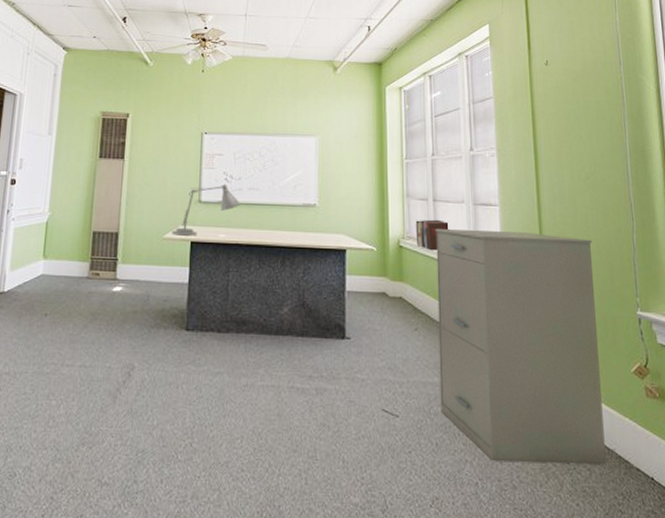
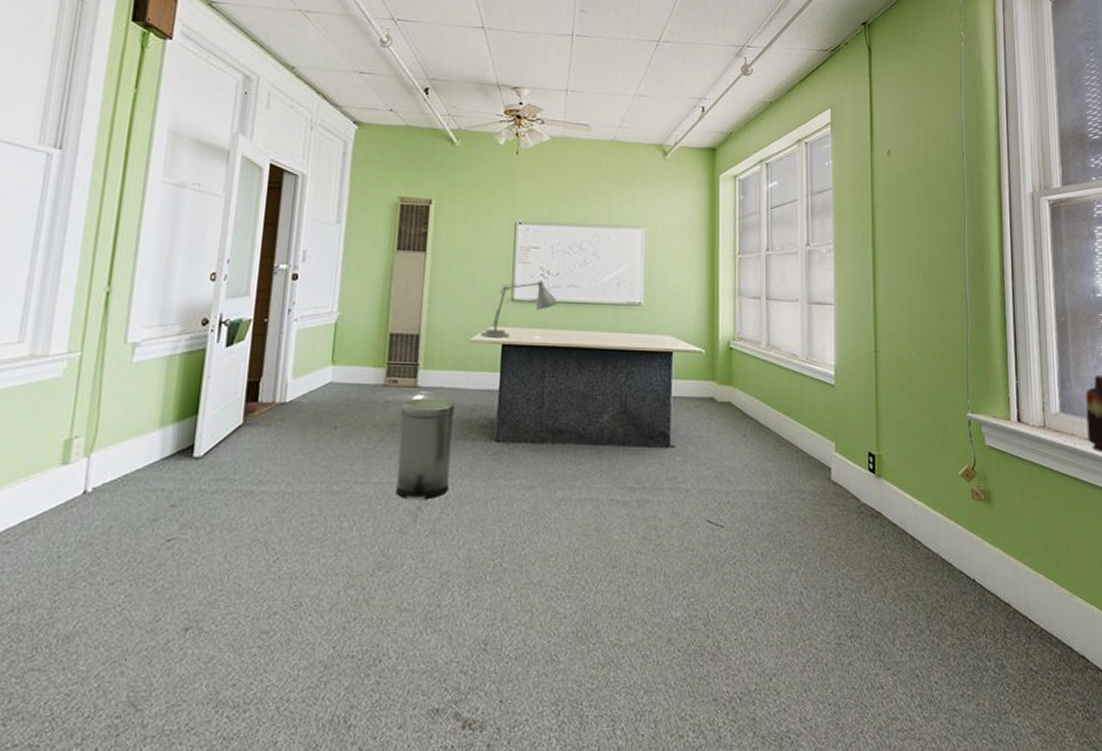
pedal bin: none [97,290,150,383] -> present [395,398,455,500]
books: present [415,219,449,251] -> none [747,319,782,353]
filing cabinet: present [434,229,606,464] -> none [767,329,930,568]

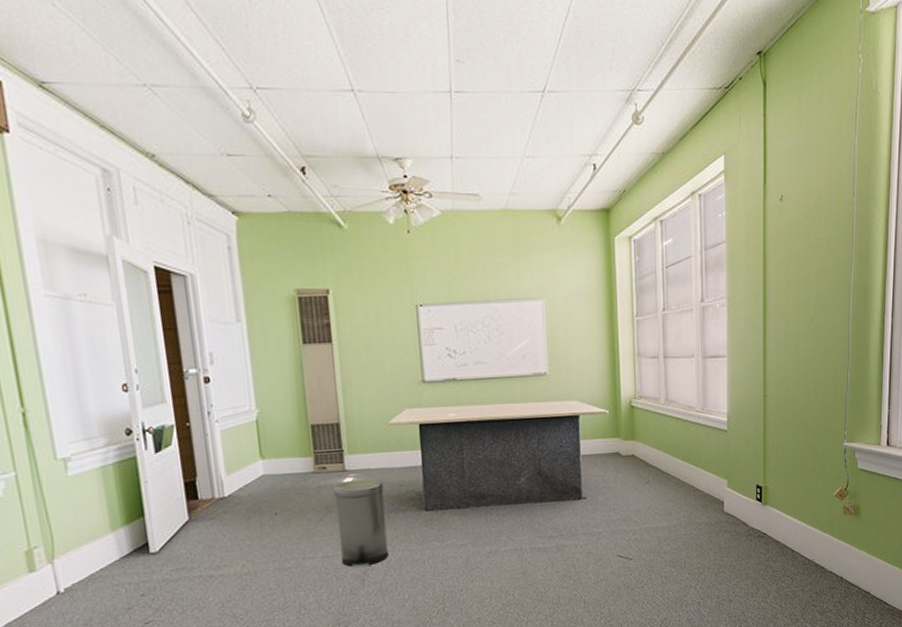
desk lamp: present [480,281,558,338] -> none [397,361,467,420]

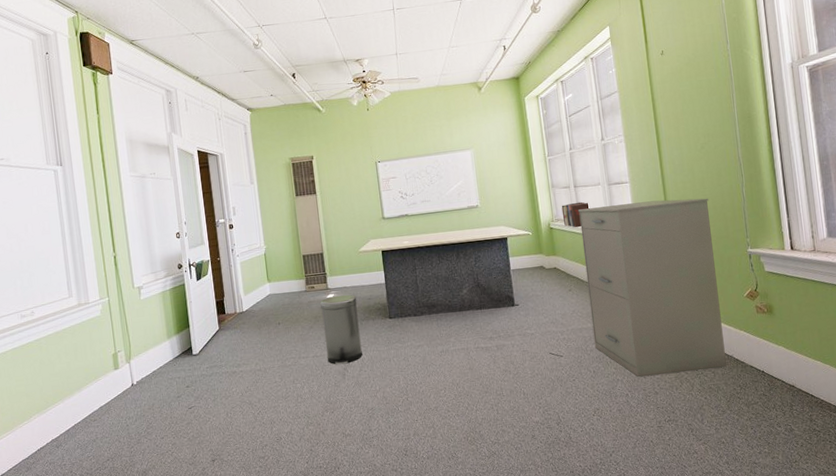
books: none [646,376,679,408] -> present [561,201,590,228]
filing cabinet: none [665,380,811,583] -> present [577,198,727,377]

